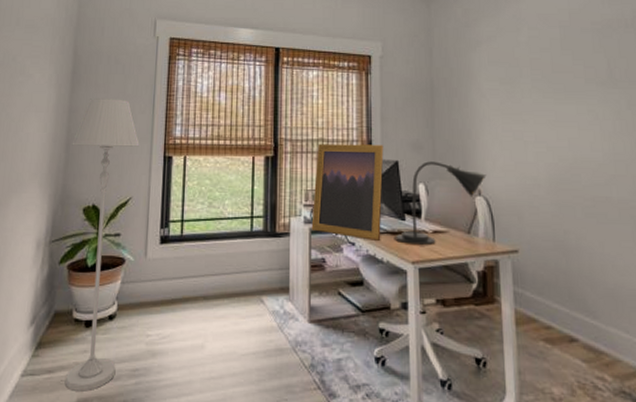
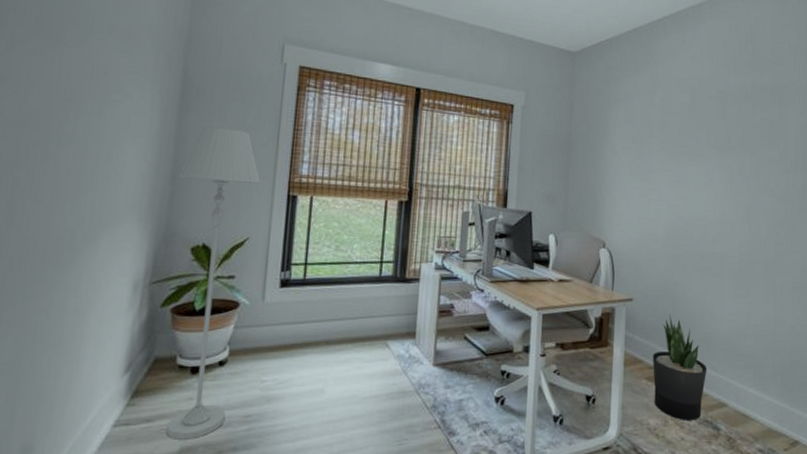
picture frame: present [311,144,384,241] -> none [442,190,519,288]
desk lamp: present [393,161,487,246] -> none [521,213,612,294]
planter: none [548,266,618,391] -> present [652,313,708,420]

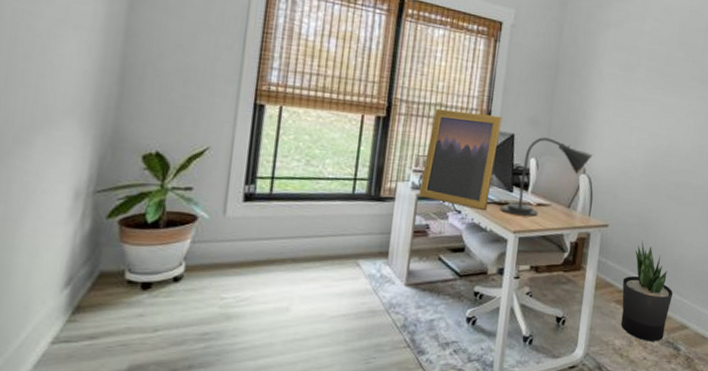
floor lamp: present [165,126,260,440] -> none [112,22,223,358]
picture frame: none [442,190,519,288] -> present [418,108,503,210]
desk lamp: none [521,213,612,294] -> present [499,137,593,218]

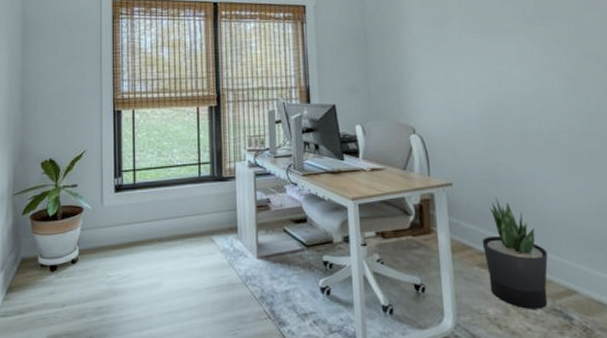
picture frame: present [418,108,503,210] -> none [255,90,322,180]
desk lamp: present [499,137,593,218] -> none [333,103,420,183]

